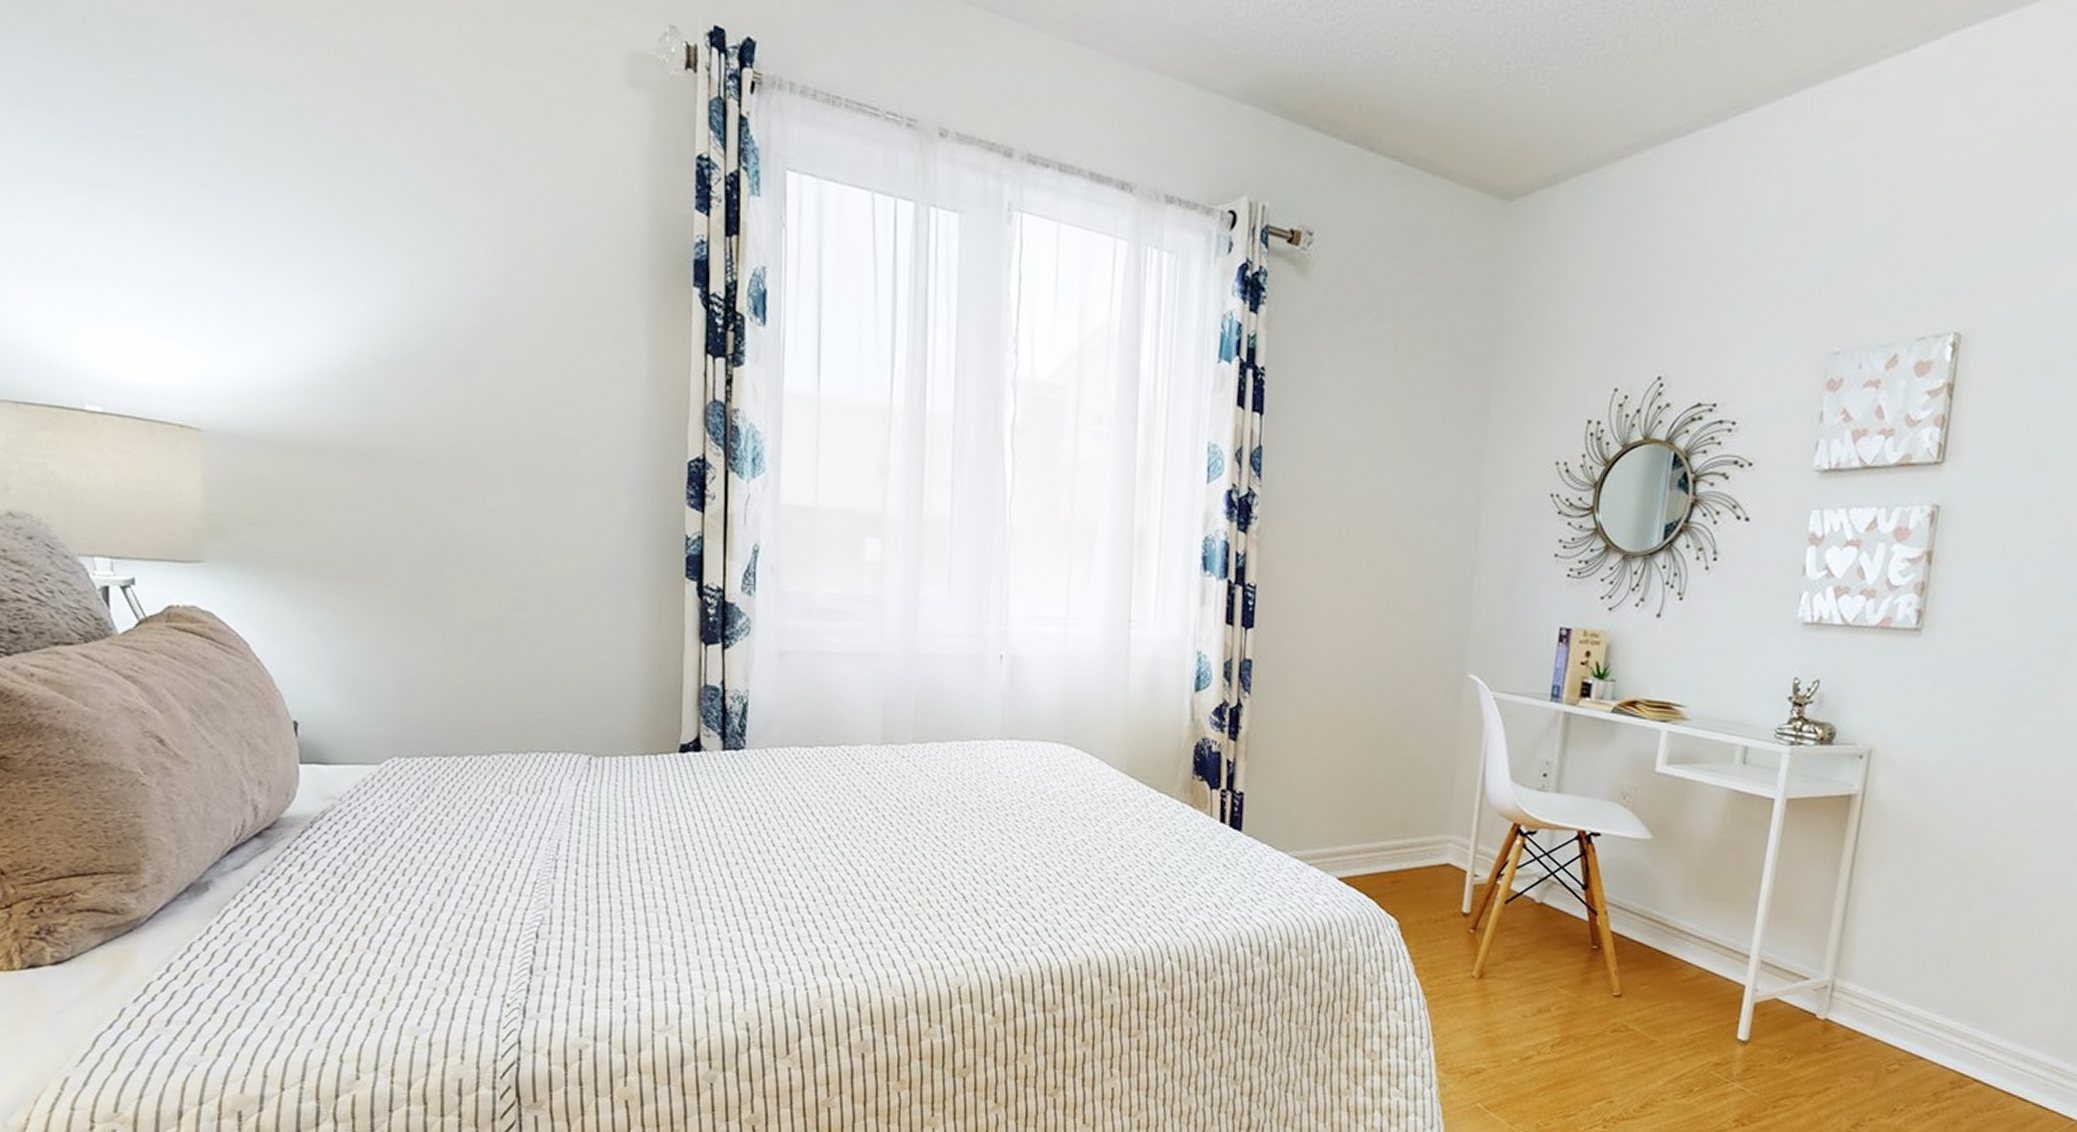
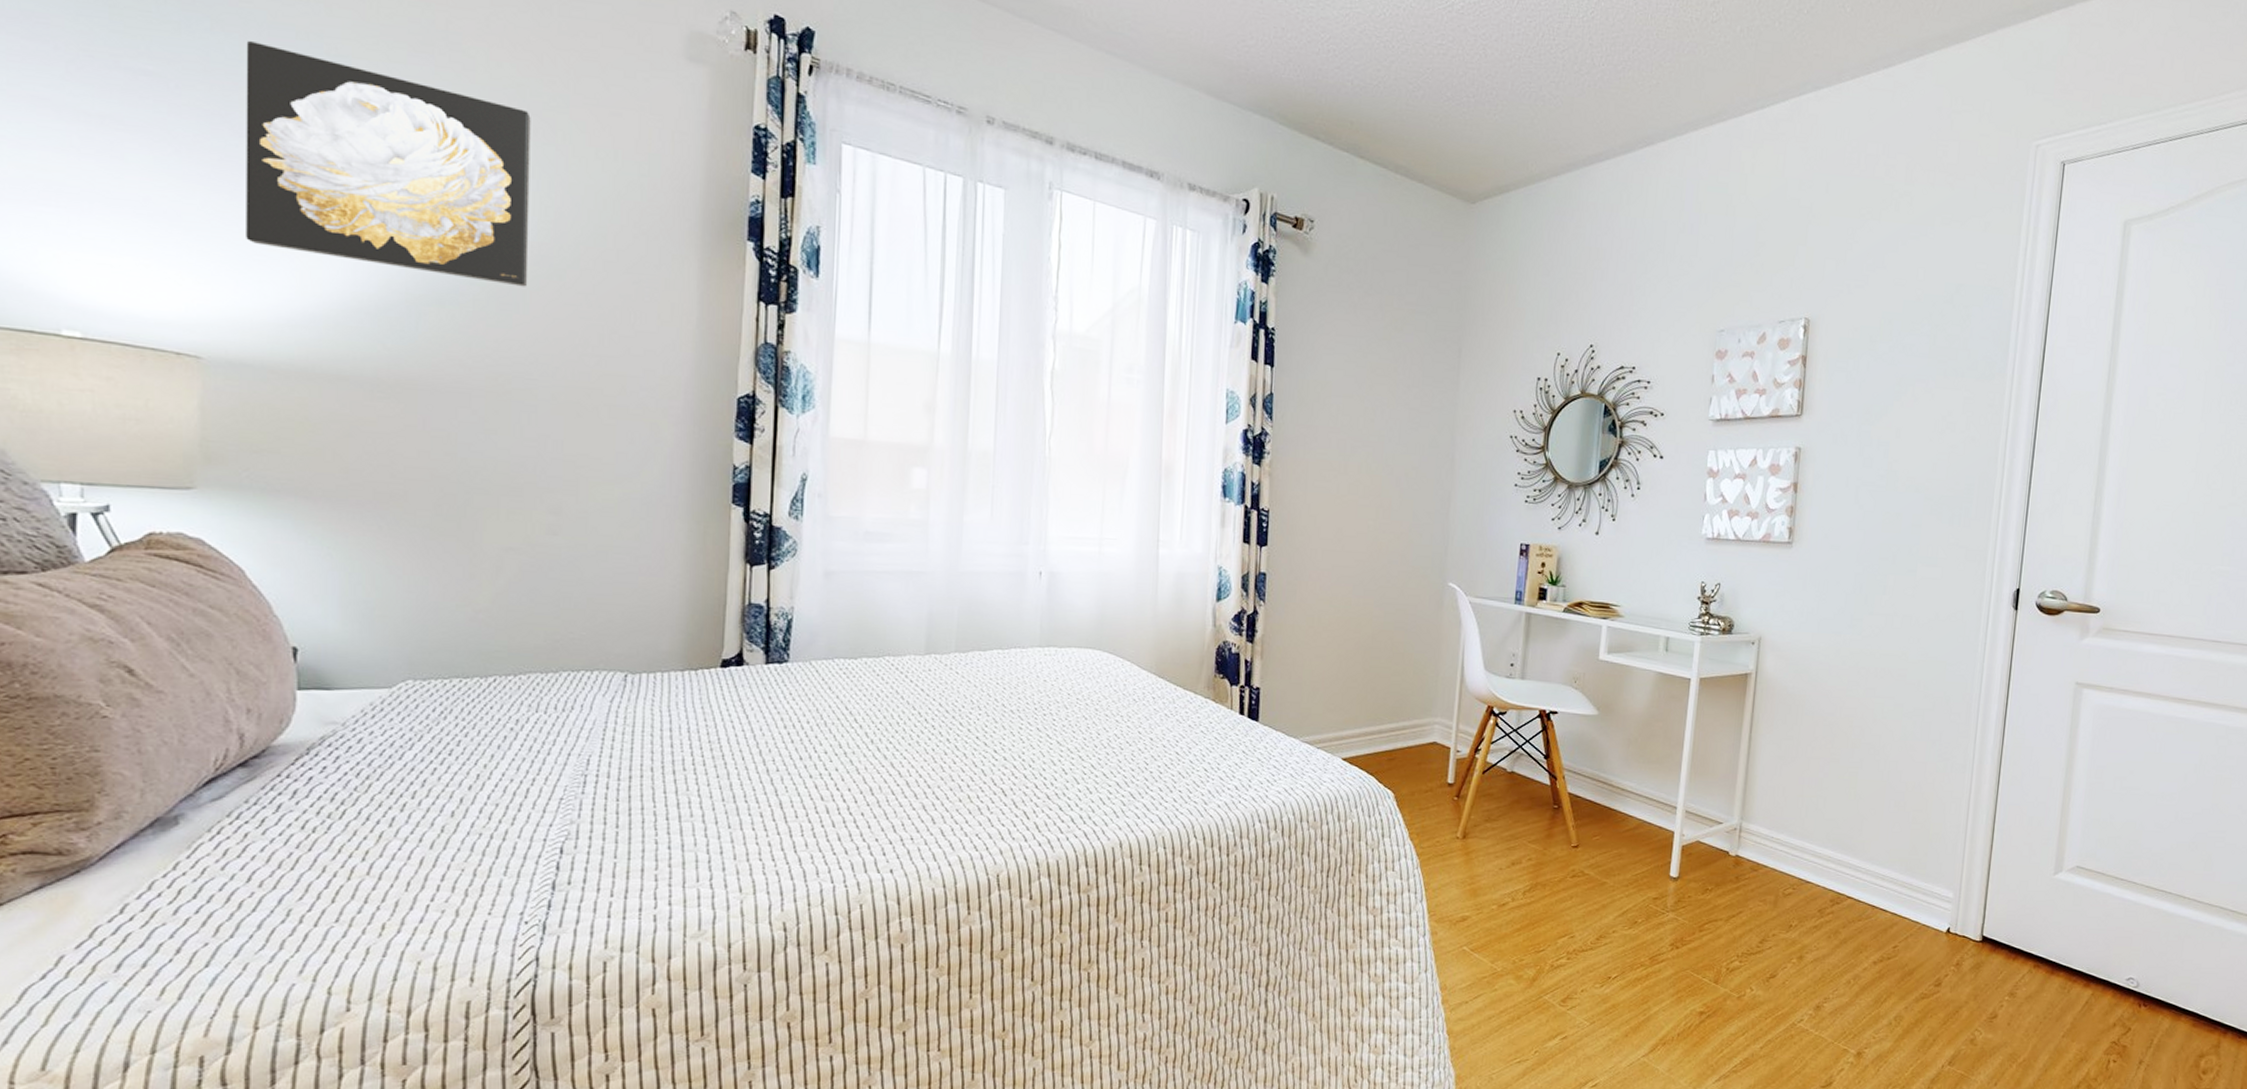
wall art: none [221,98,485,347] -> present [246,41,531,287]

